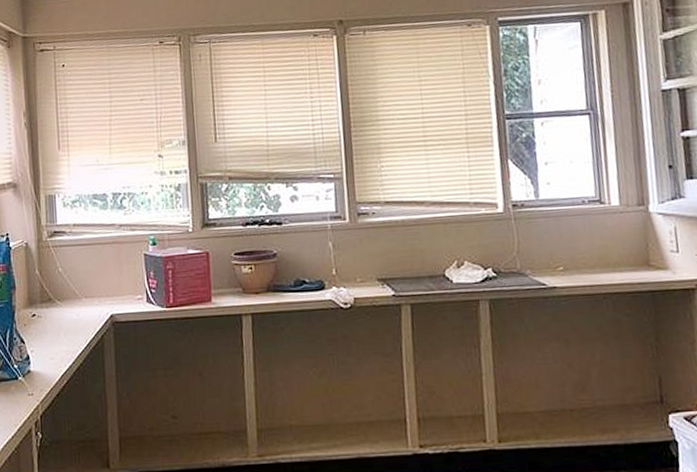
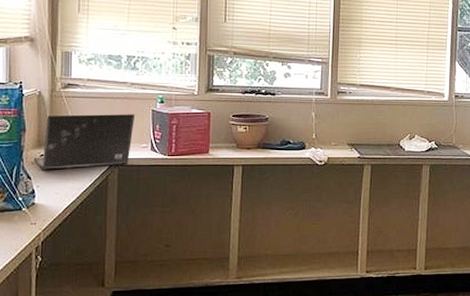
laptop: none [26,260,127,332] -> present [34,114,136,170]

